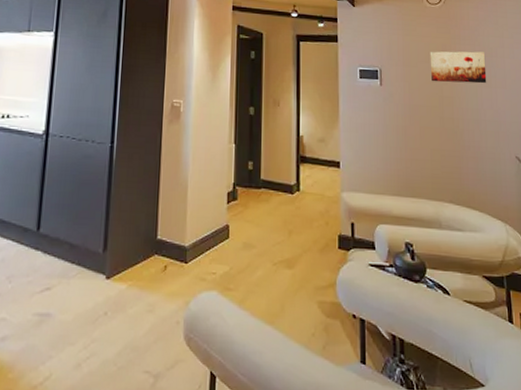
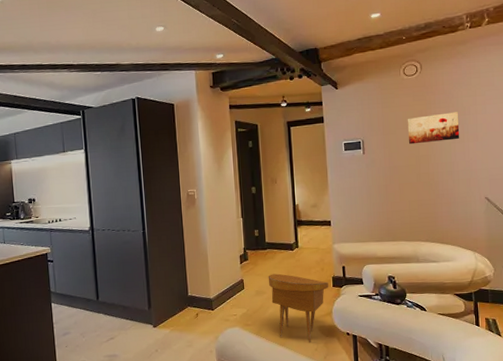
side table: none [259,222,334,324] -> present [268,273,329,343]

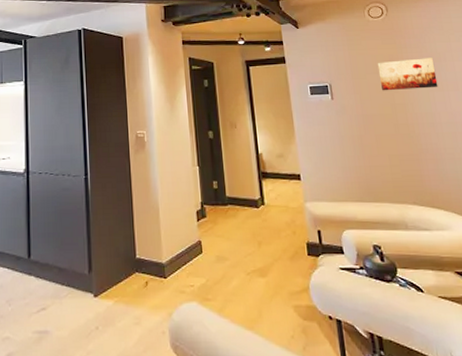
side table: present [268,273,329,343] -> none [230,235,303,327]

